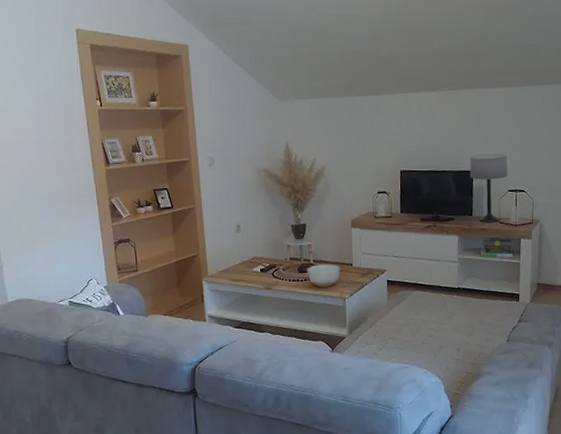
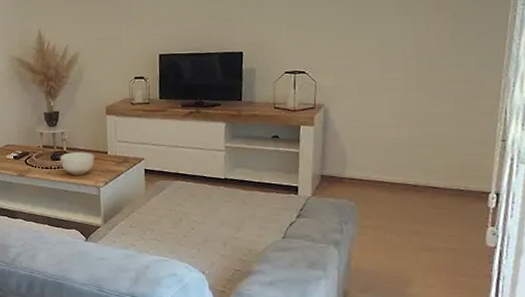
table lamp: present [469,154,508,223] -> none [238,32,285,109]
books: present [480,236,515,258] -> none [250,122,293,147]

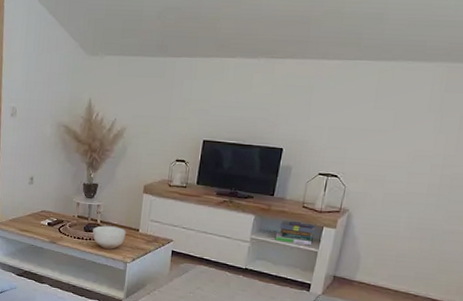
books: none [250,122,293,147] -> present [275,221,316,246]

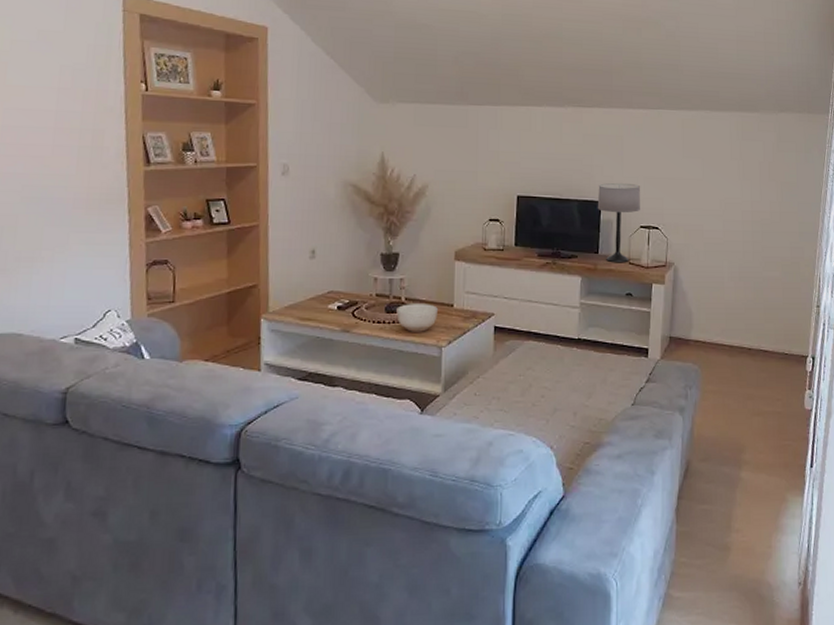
books: present [275,221,316,246] -> none [605,279,645,306]
table lamp: none [278,131,325,206] -> present [597,183,641,263]

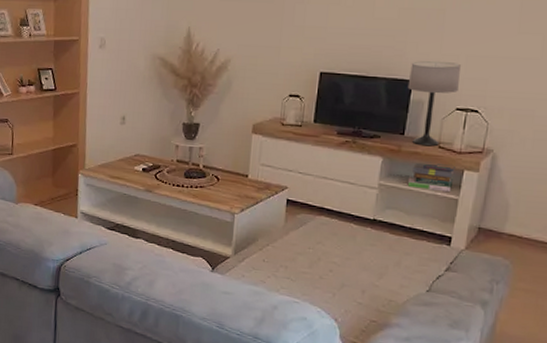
bowl: present [396,304,439,332] -> none [194,171,234,198]
books: none [605,279,645,306] -> present [407,163,455,193]

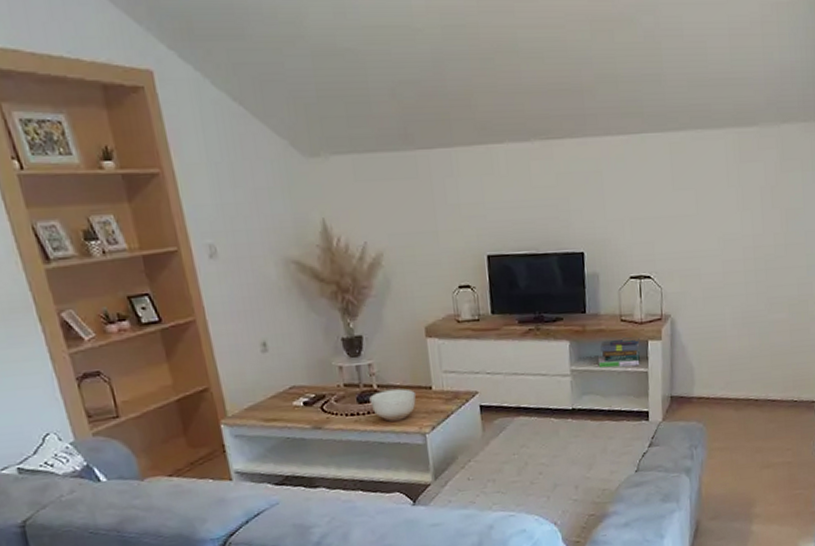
bowl: none [194,171,234,198] -> present [369,388,417,422]
table lamp: present [407,61,462,147] -> none [579,228,629,322]

